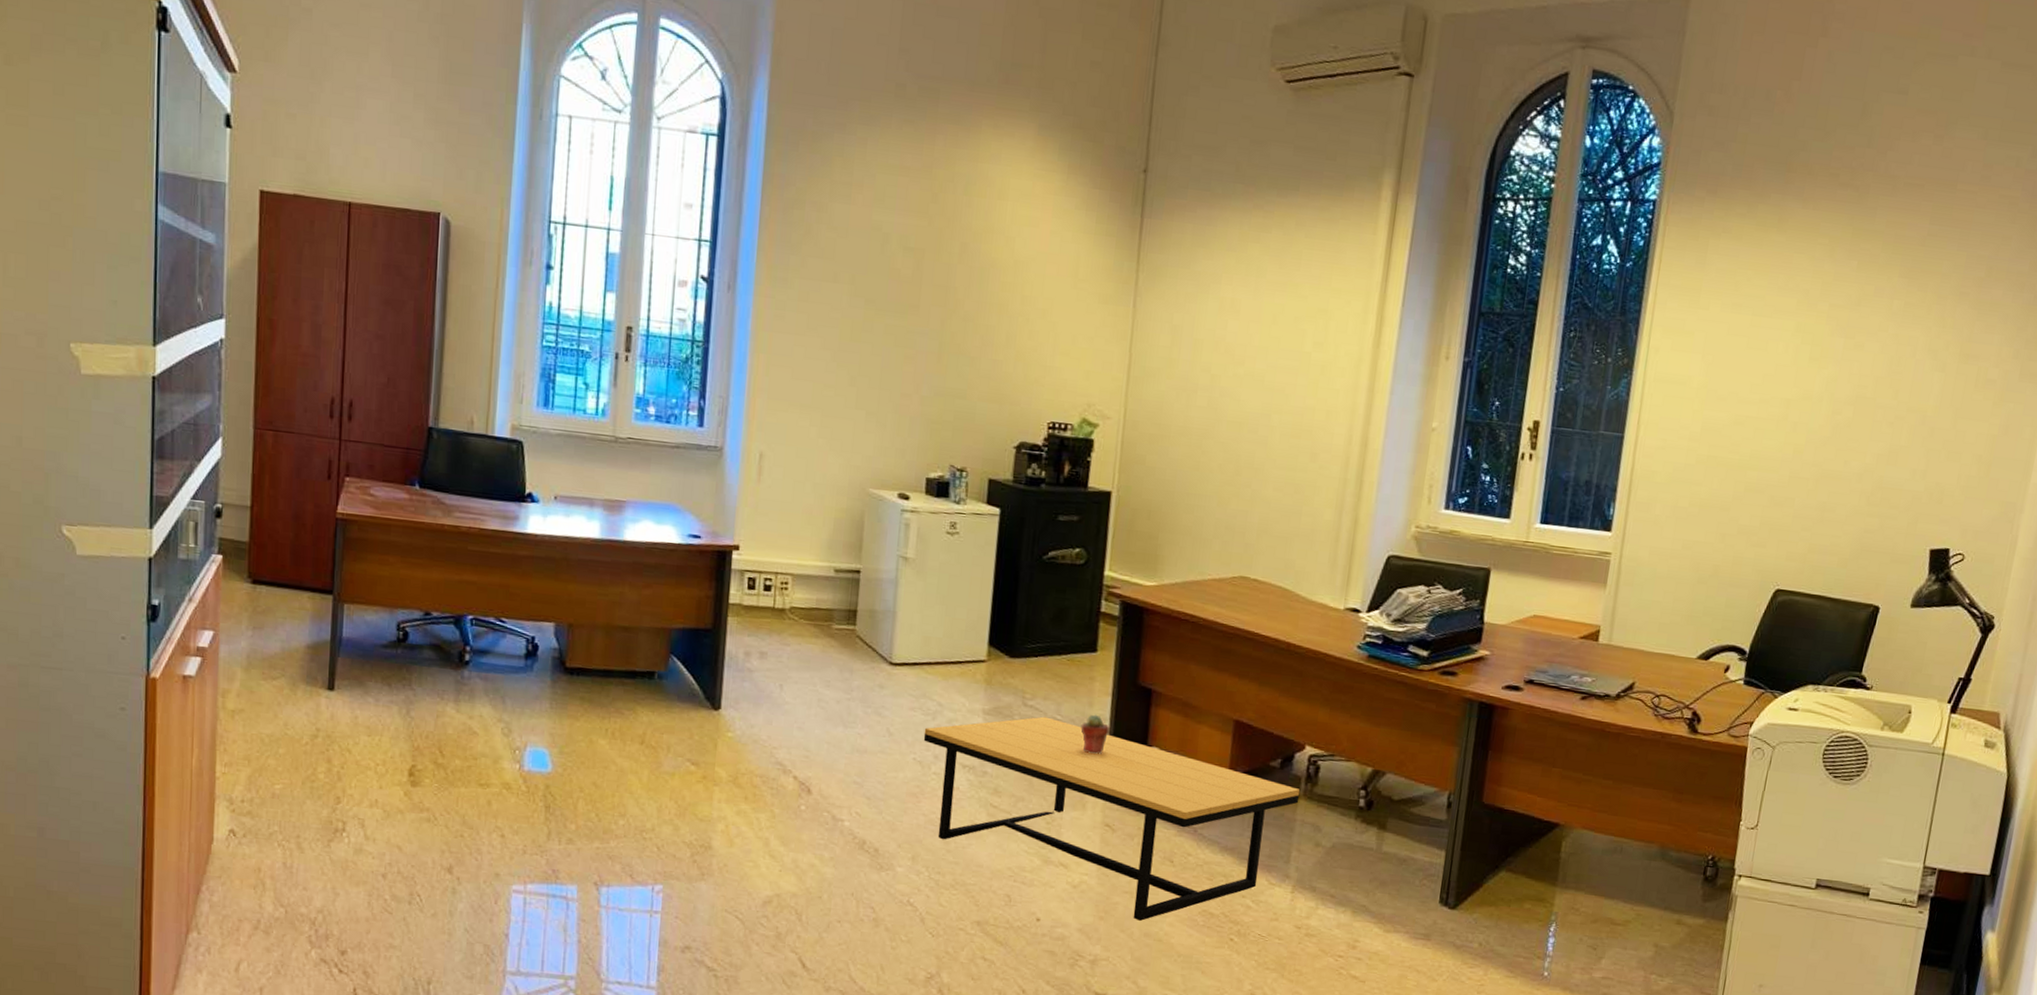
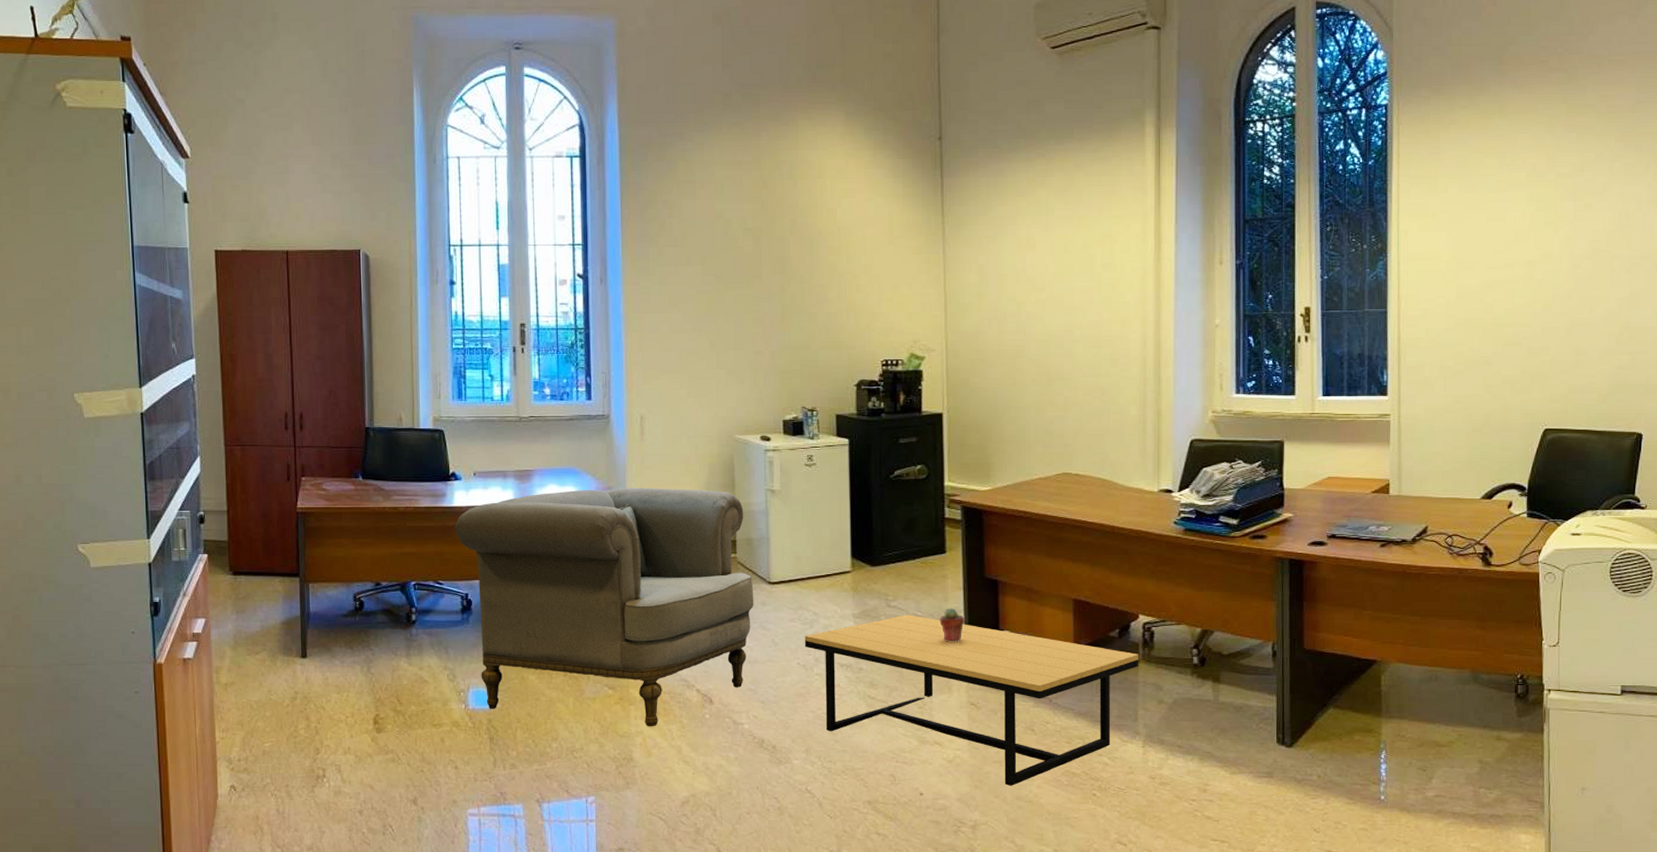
armchair: none [525,529,872,813] -> present [454,488,754,727]

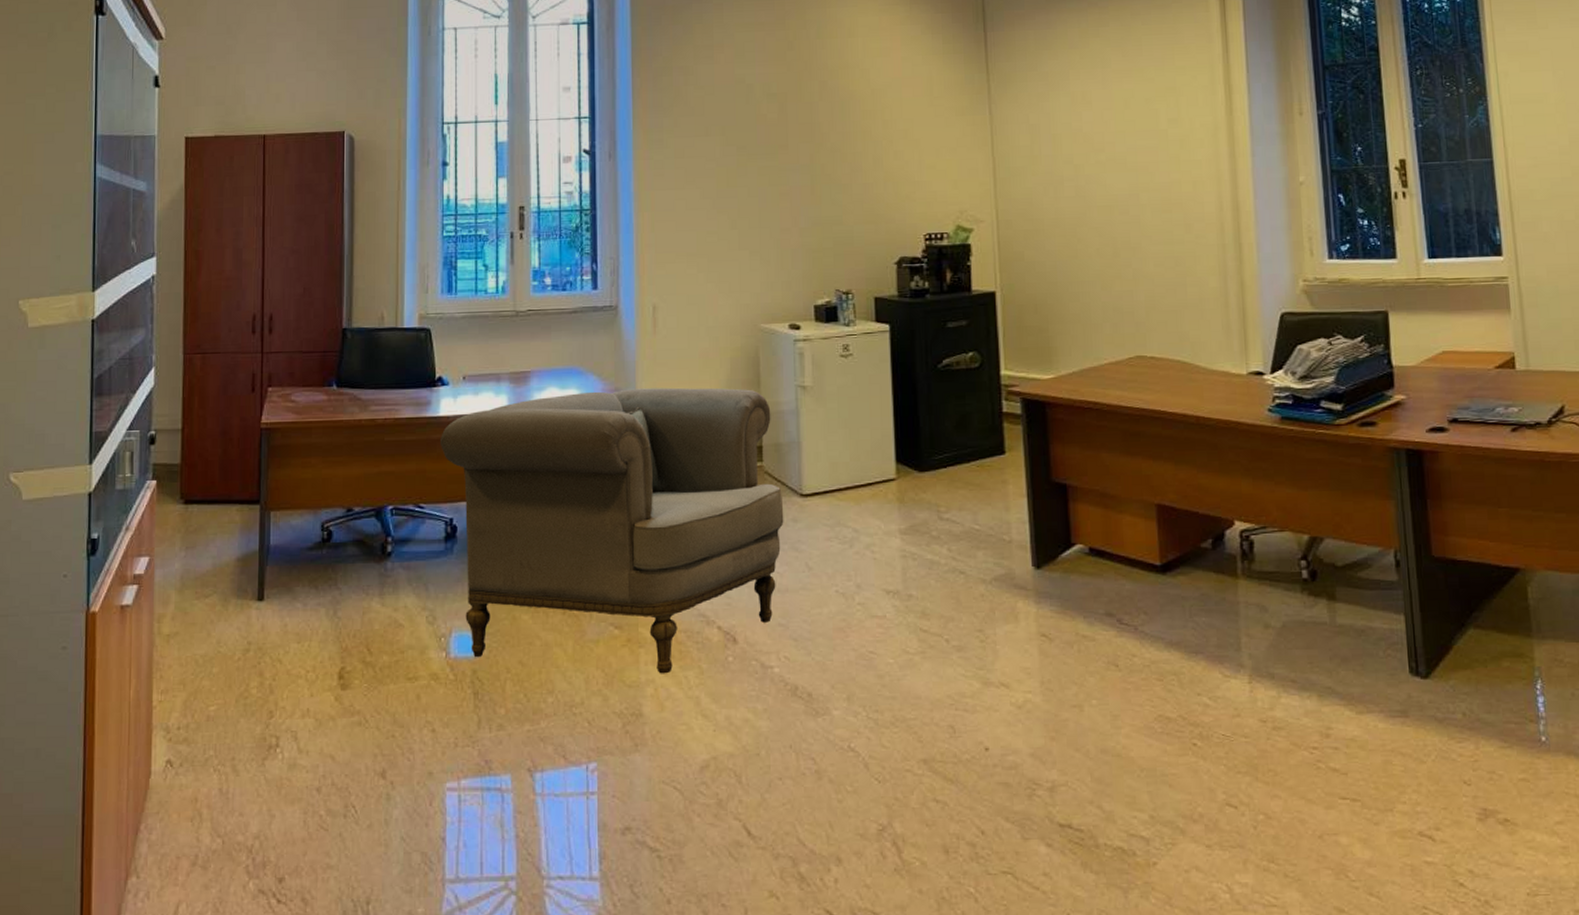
coffee table: present [804,614,1139,786] -> none [843,528,1239,736]
potted succulent: present [939,607,966,642] -> none [1000,518,1032,560]

